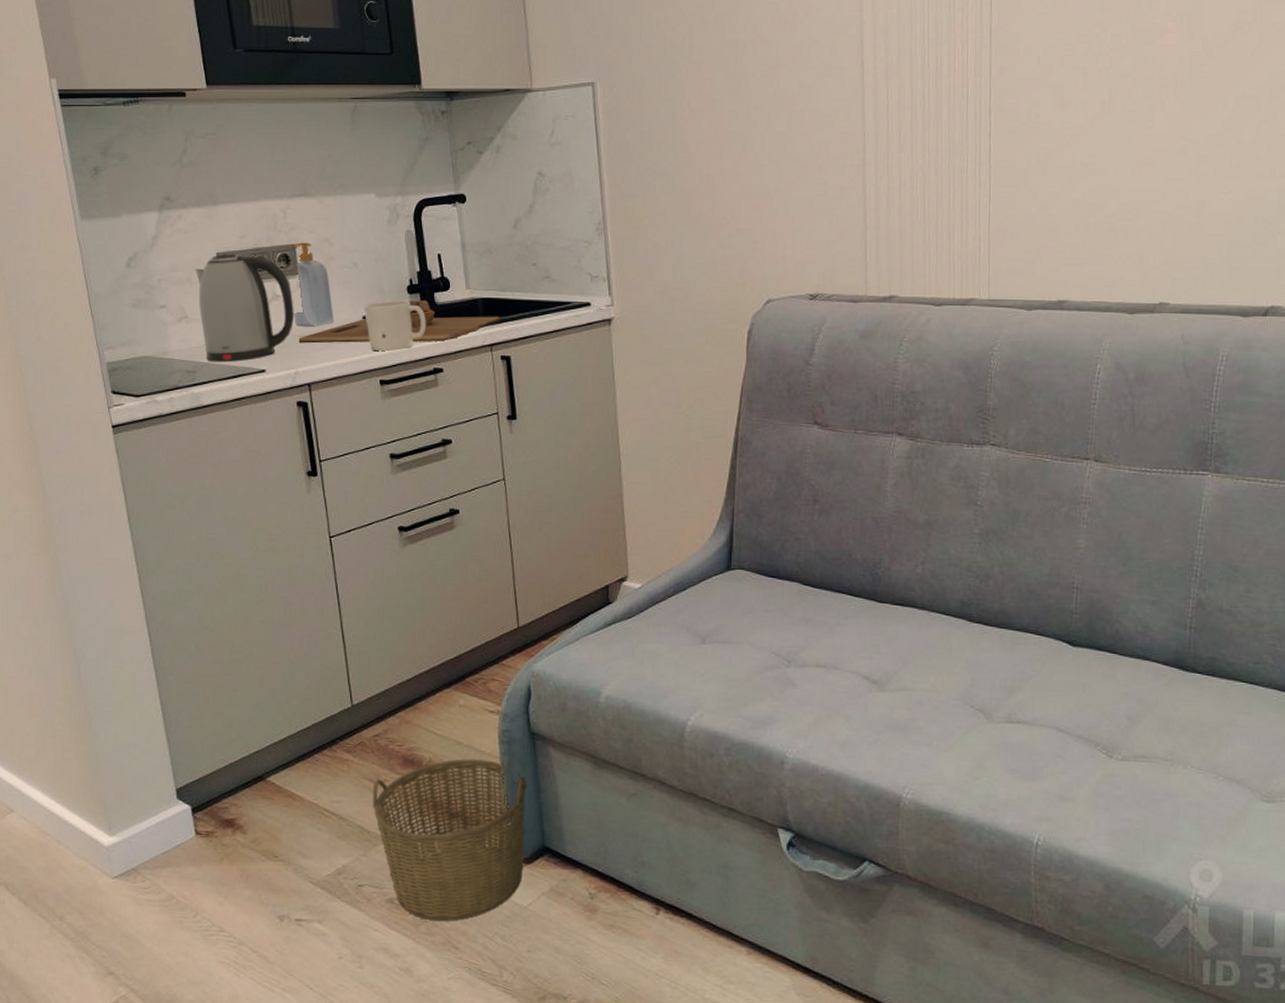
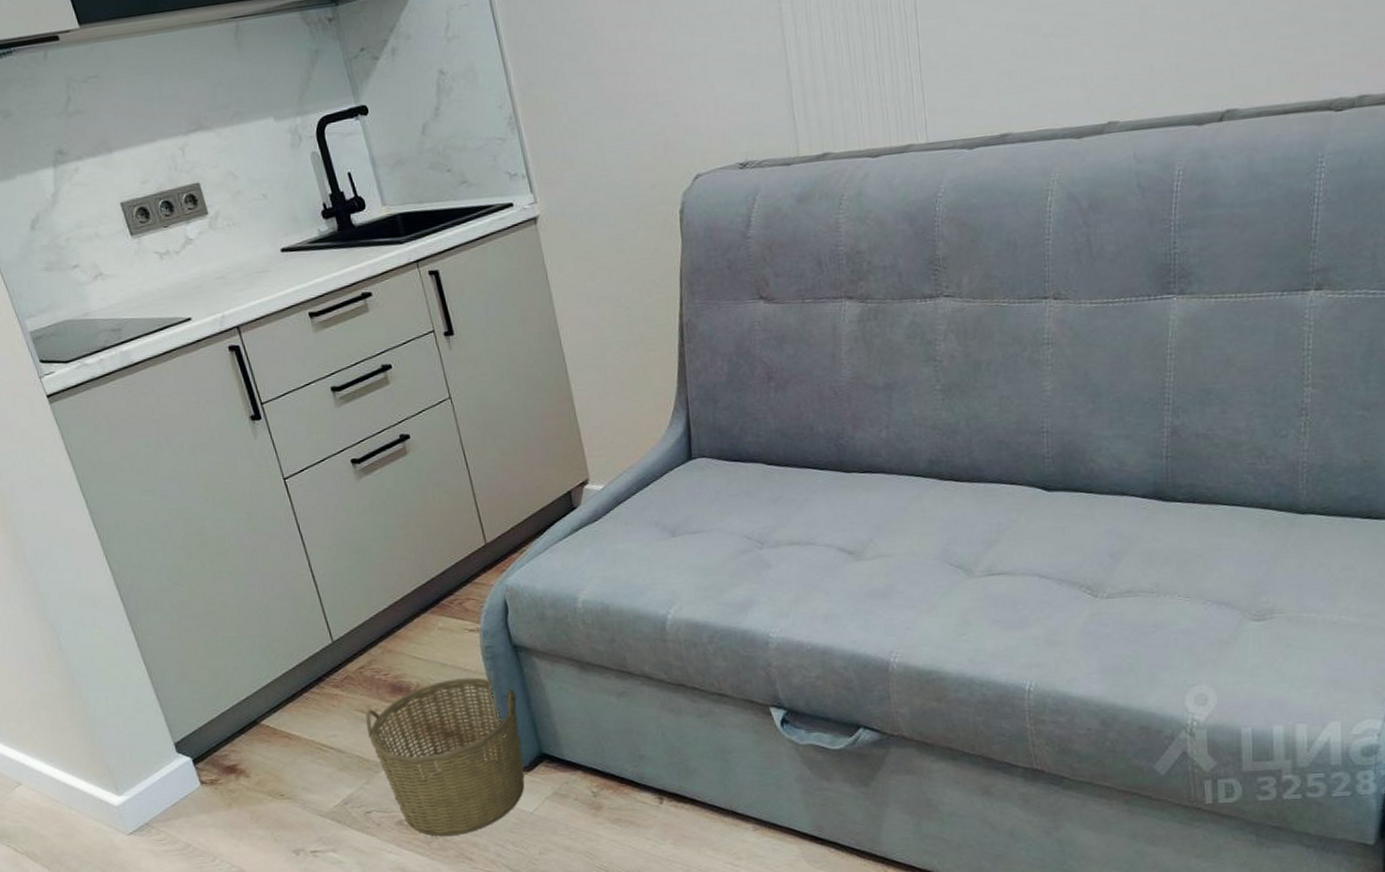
kettle: present [195,253,294,363] -> none [101,199,212,317]
soap bottle: present [288,242,334,327] -> none [196,179,253,269]
cutting board: present [298,300,501,344] -> none [219,223,423,286]
mug: present [363,300,426,352] -> none [280,225,347,284]

